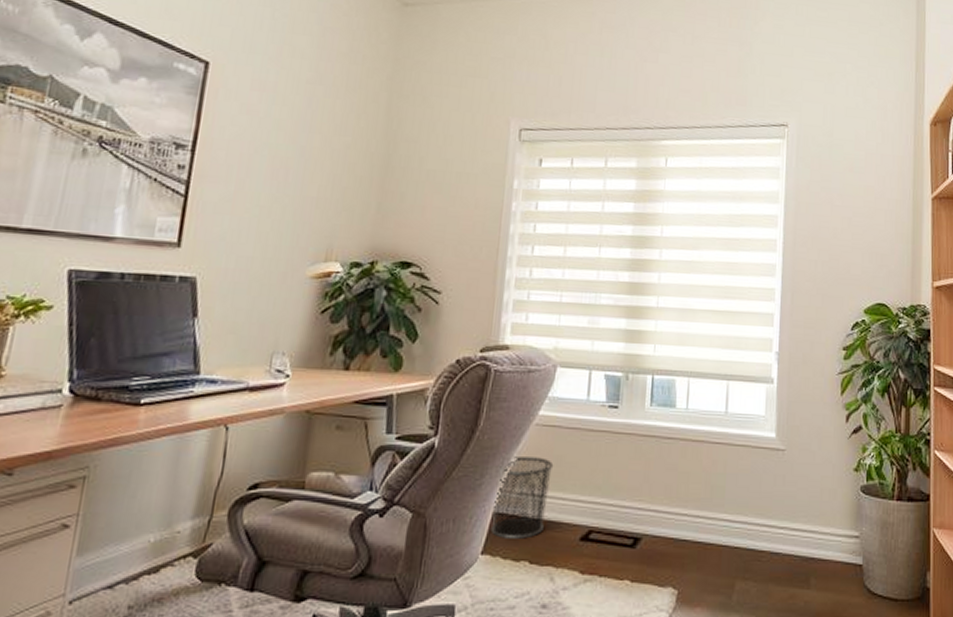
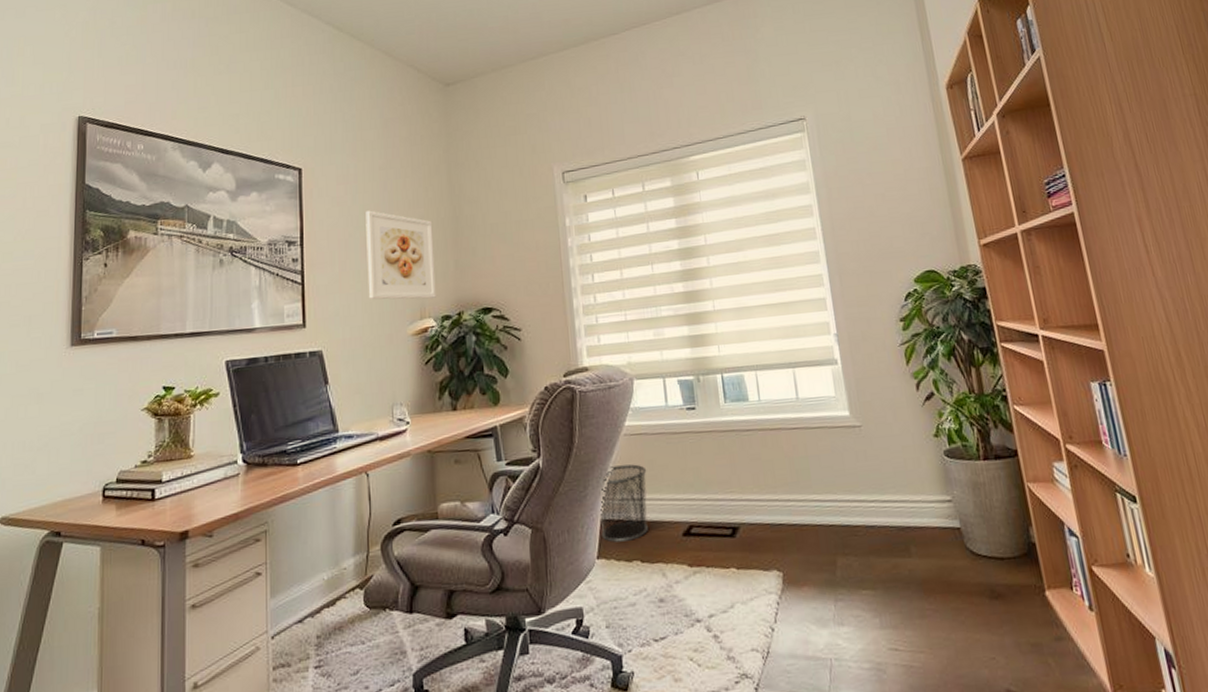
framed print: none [265,126,360,240] -> present [365,210,436,300]

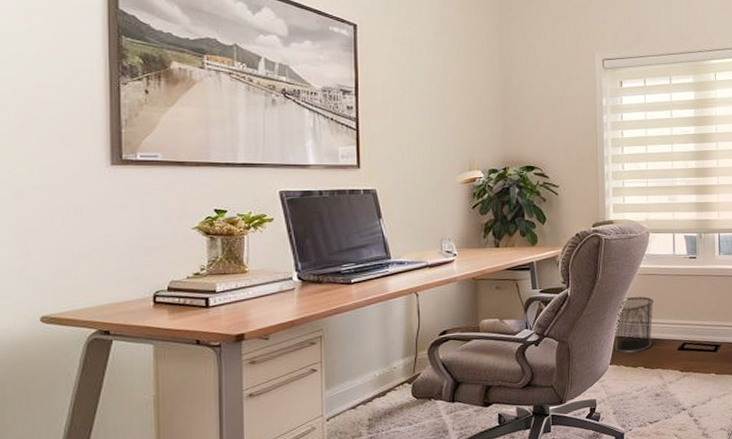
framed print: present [365,210,436,300] -> none [420,71,485,154]

